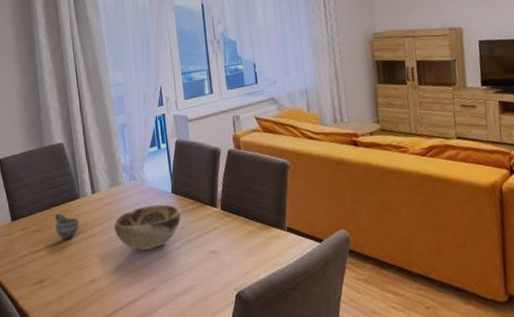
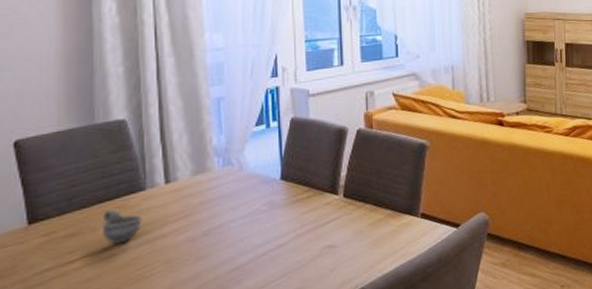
decorative bowl: present [114,204,181,250] -> none [196,193,291,251]

